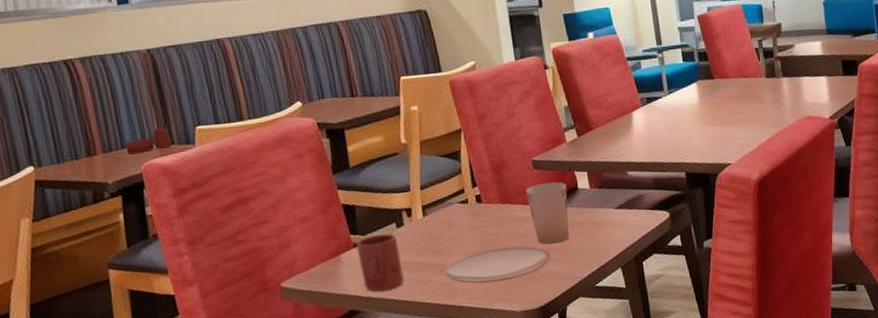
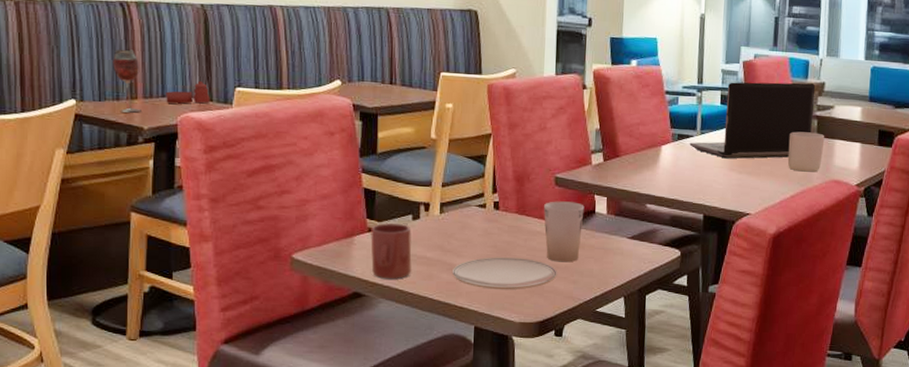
wineglass: none [65,106,103,171] -> present [113,49,141,113]
laptop computer: none [659,26,777,114] -> present [689,82,816,159]
mug: none [755,73,792,114] -> present [787,131,825,172]

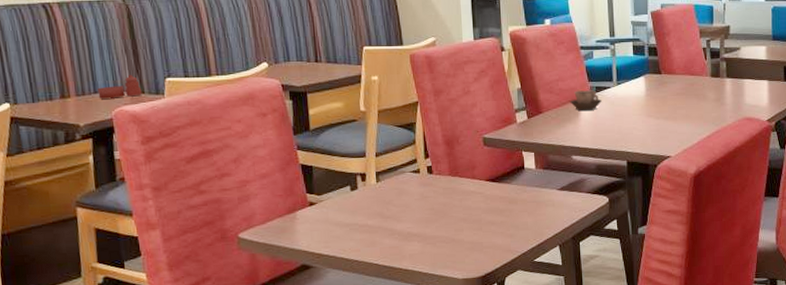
wineglass: present [113,49,141,113] -> none [41,49,76,111]
cup: present [371,223,412,279] -> none [312,196,355,250]
plate: present [451,257,557,290] -> none [393,217,494,250]
cup: present [543,201,585,262] -> none [474,160,514,218]
cup: none [649,136,683,158] -> present [570,90,602,110]
laptop computer: present [689,82,816,159] -> none [607,28,722,106]
mug: present [787,131,825,172] -> none [700,74,734,112]

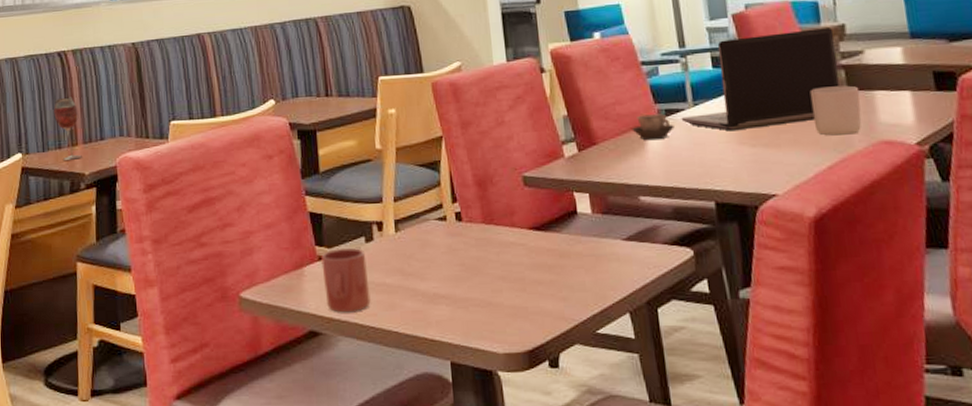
wineglass: none [41,49,76,111] -> present [54,97,82,160]
sugar bowl: present [98,74,142,100] -> none [104,118,147,147]
cup: none [312,196,355,250] -> present [321,248,371,313]
laptop computer: none [607,28,722,106] -> present [681,27,840,131]
mug: none [700,74,734,112] -> present [809,85,862,136]

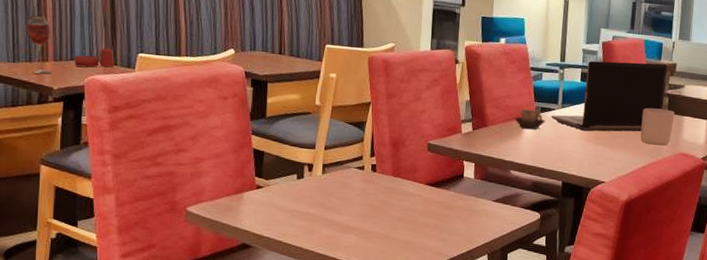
sugar bowl: none [104,118,147,147] -> present [74,46,115,68]
cup: present [321,248,371,313] -> none [258,181,296,233]

